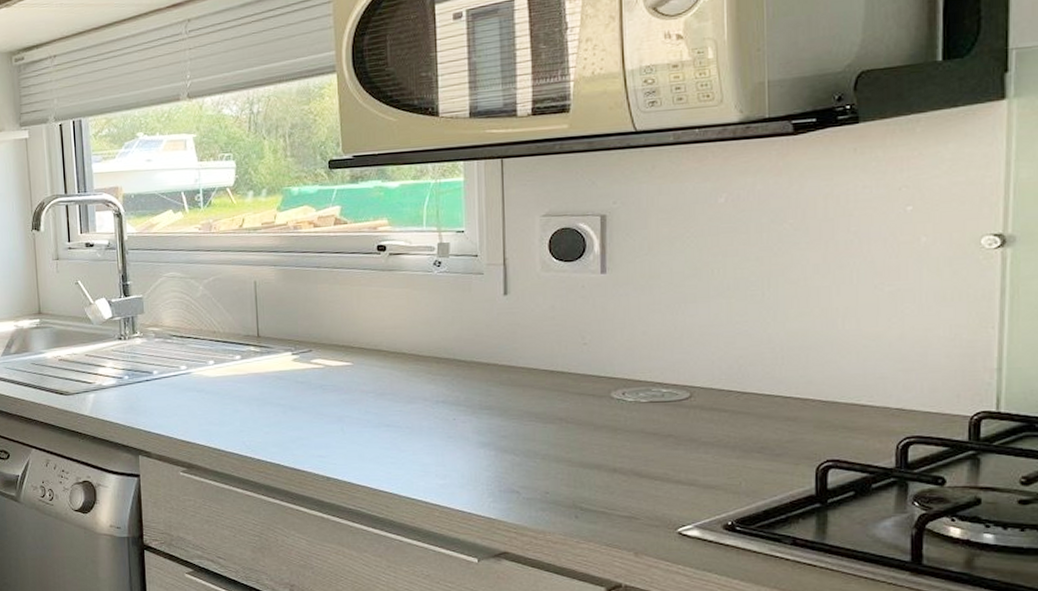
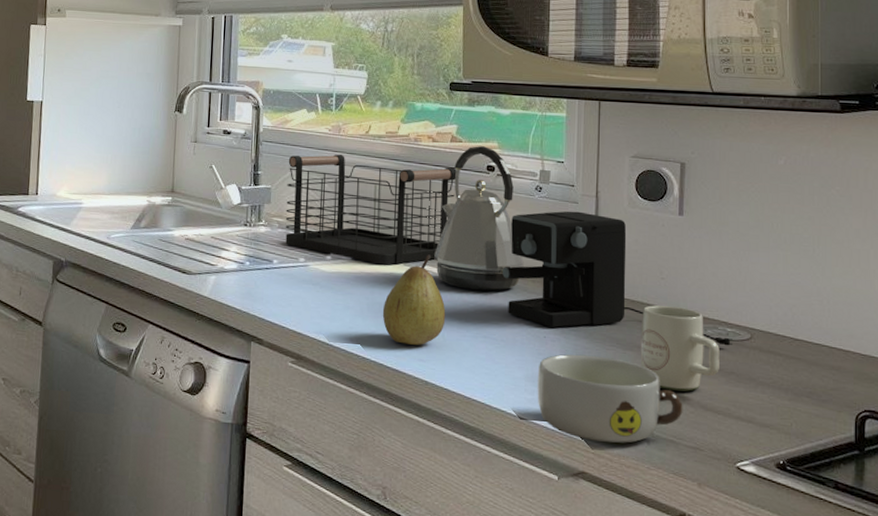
dish rack: none [158,252,344,364] -> present [285,154,457,265]
fruit: none [274,347,344,442] -> present [382,254,446,345]
kettle: none [326,225,426,379] -> present [434,146,524,291]
coffee maker: none [403,282,670,408] -> present [503,211,734,346]
bowl: none [448,432,615,521] -> present [537,354,683,444]
mug: none [562,372,655,461] -> present [640,305,719,392]

